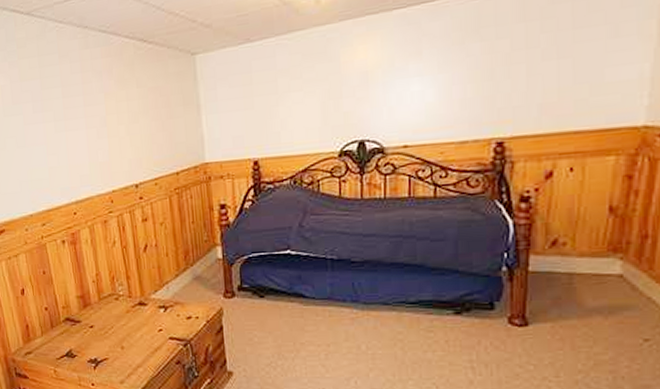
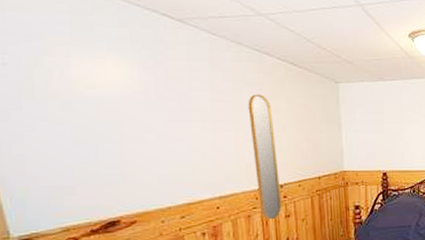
home mirror: none [97,82,138,225] -> present [248,94,282,220]

